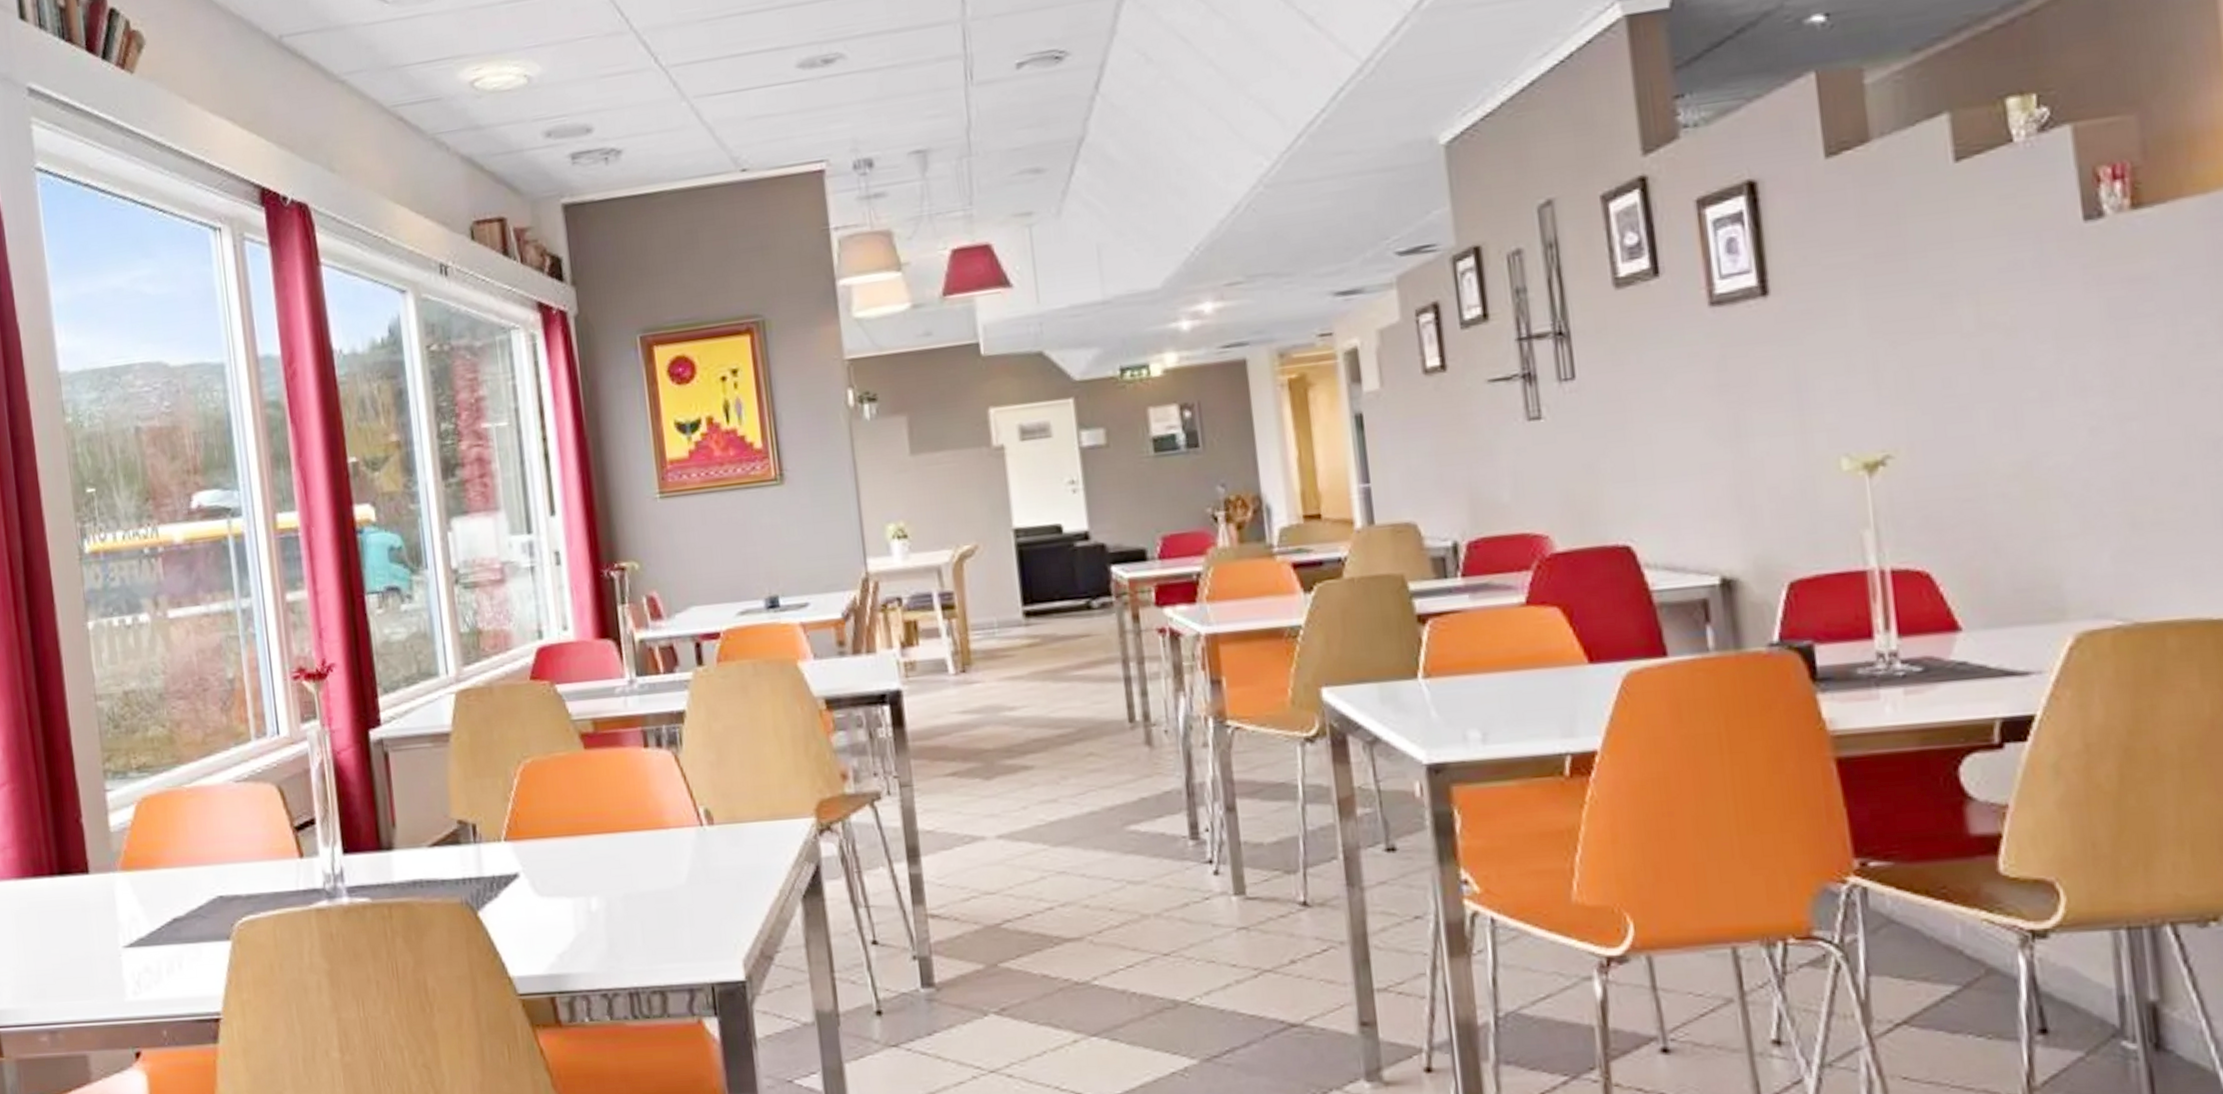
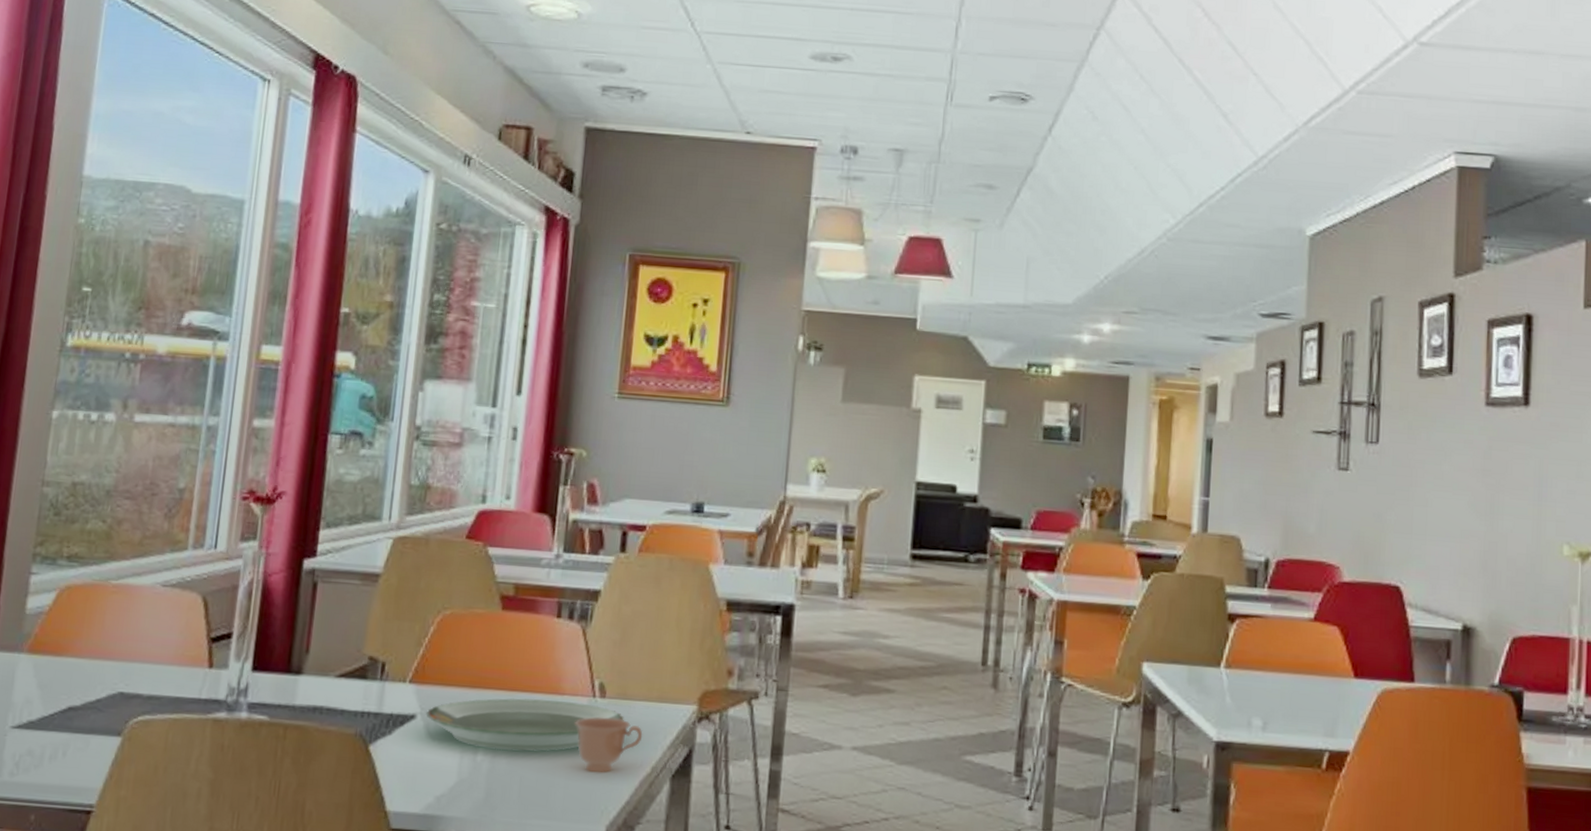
plate: none [528,834,739,897] -> present [426,698,624,751]
teacup: none [687,844,763,905] -> present [575,717,643,773]

